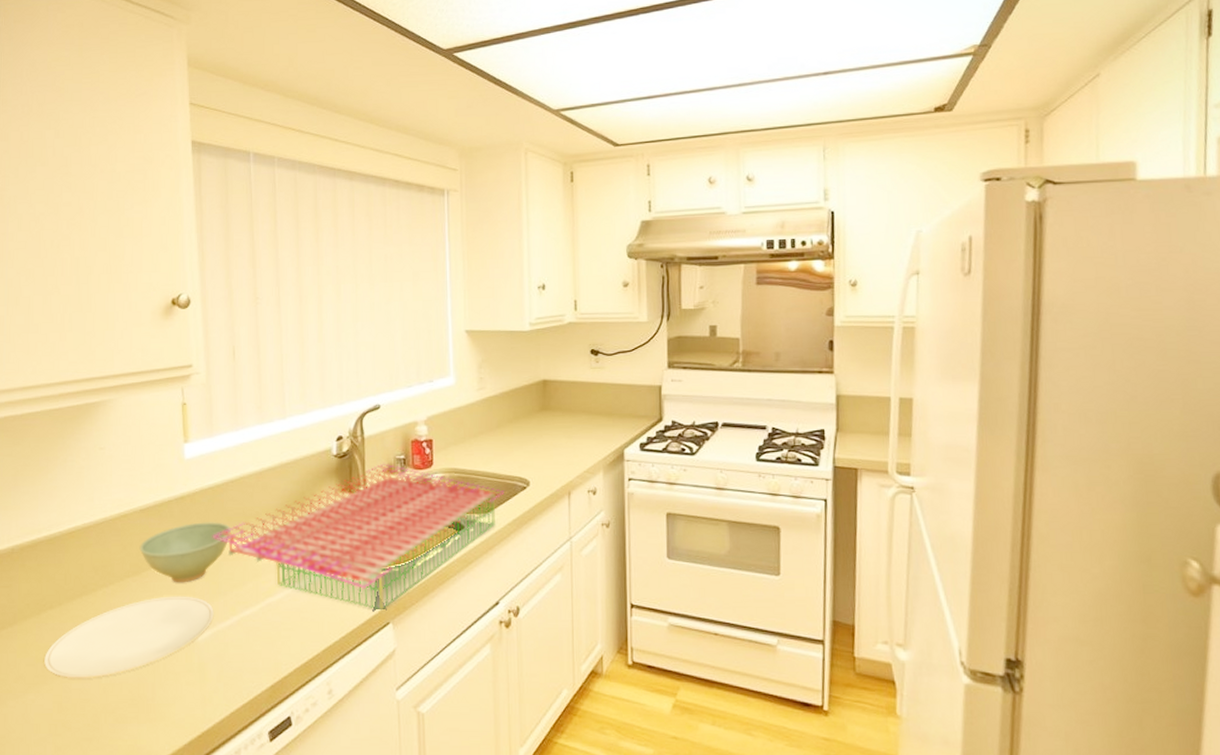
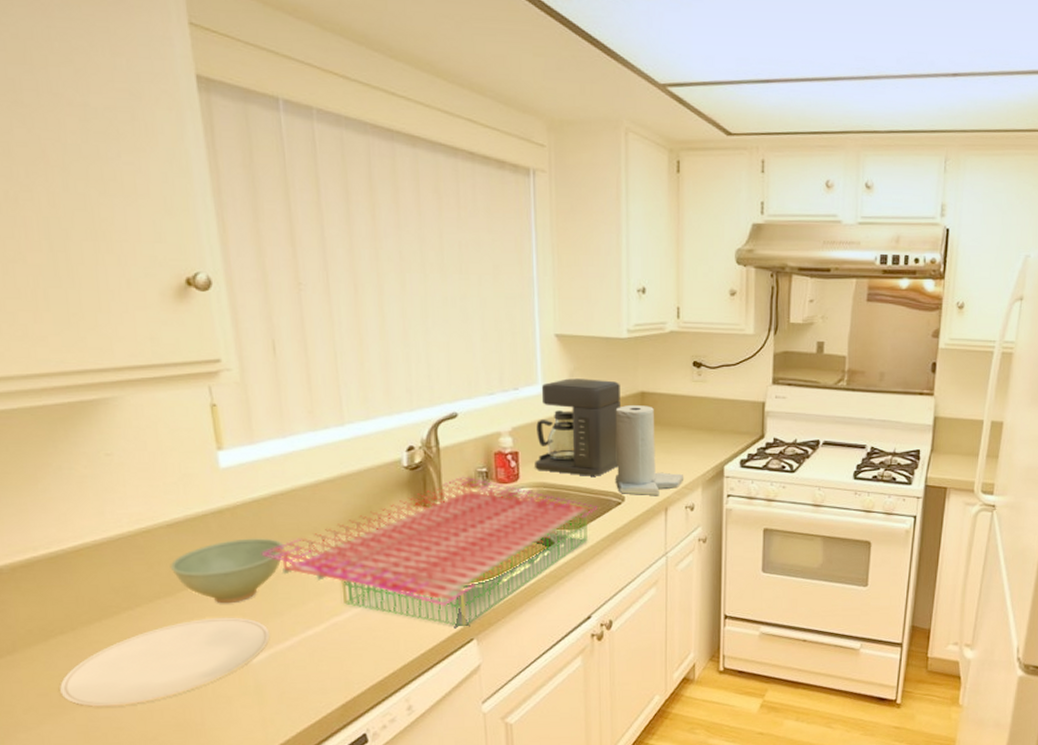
coffee maker: none [447,369,524,462] -> present [535,378,620,476]
paper towel: none [519,392,585,480] -> present [615,404,683,495]

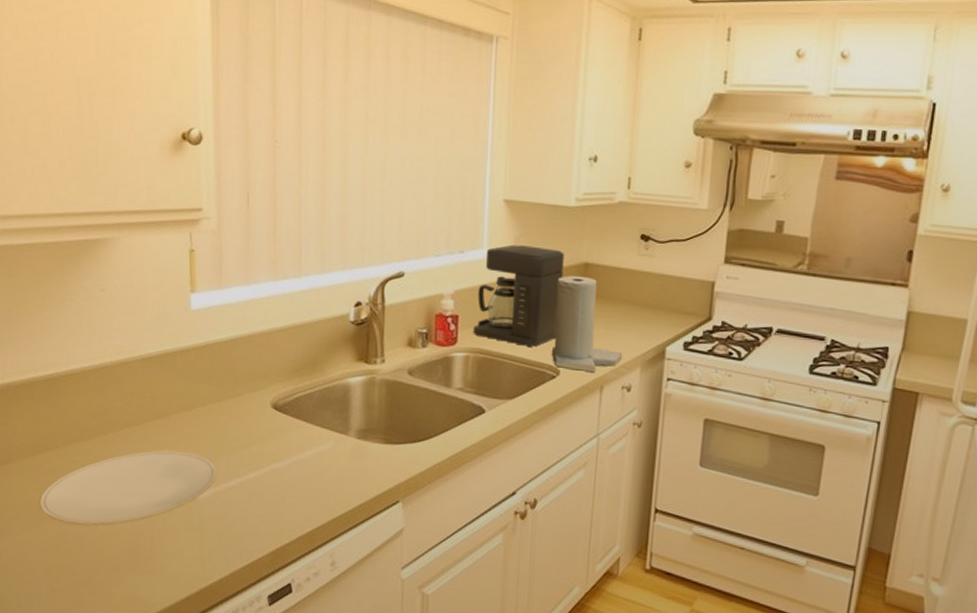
bowl: present [170,538,284,604] -> none [140,378,237,439]
dish rack: present [261,476,598,627] -> none [217,335,532,488]

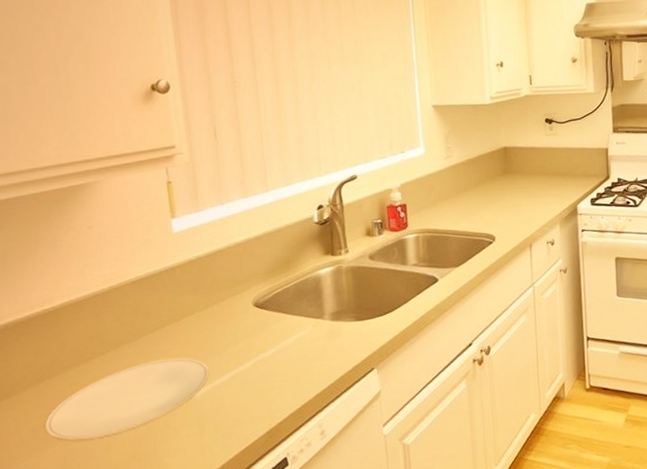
coffee maker: present [473,244,564,347] -> none [420,139,489,221]
paper towel: present [551,275,622,372] -> none [483,158,544,235]

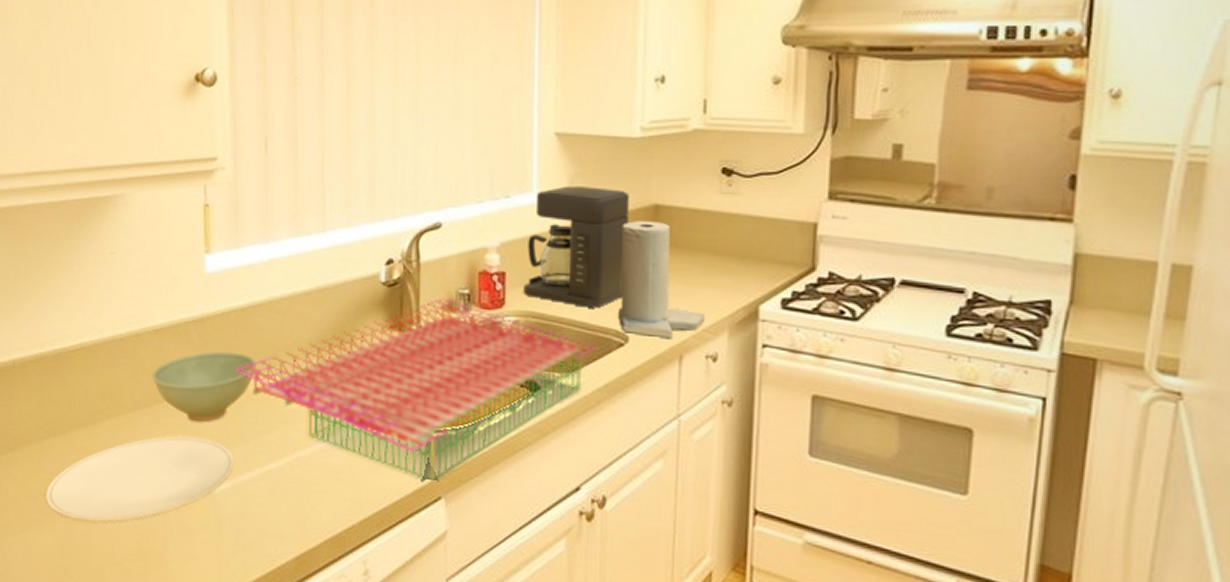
bowl: none [133,289,221,347] -> present [151,351,256,422]
dish rack: none [203,227,473,358] -> present [234,297,595,482]
coffee maker: none [420,139,489,221] -> present [523,186,629,308]
paper towel: none [483,158,544,235] -> present [617,220,704,338]

